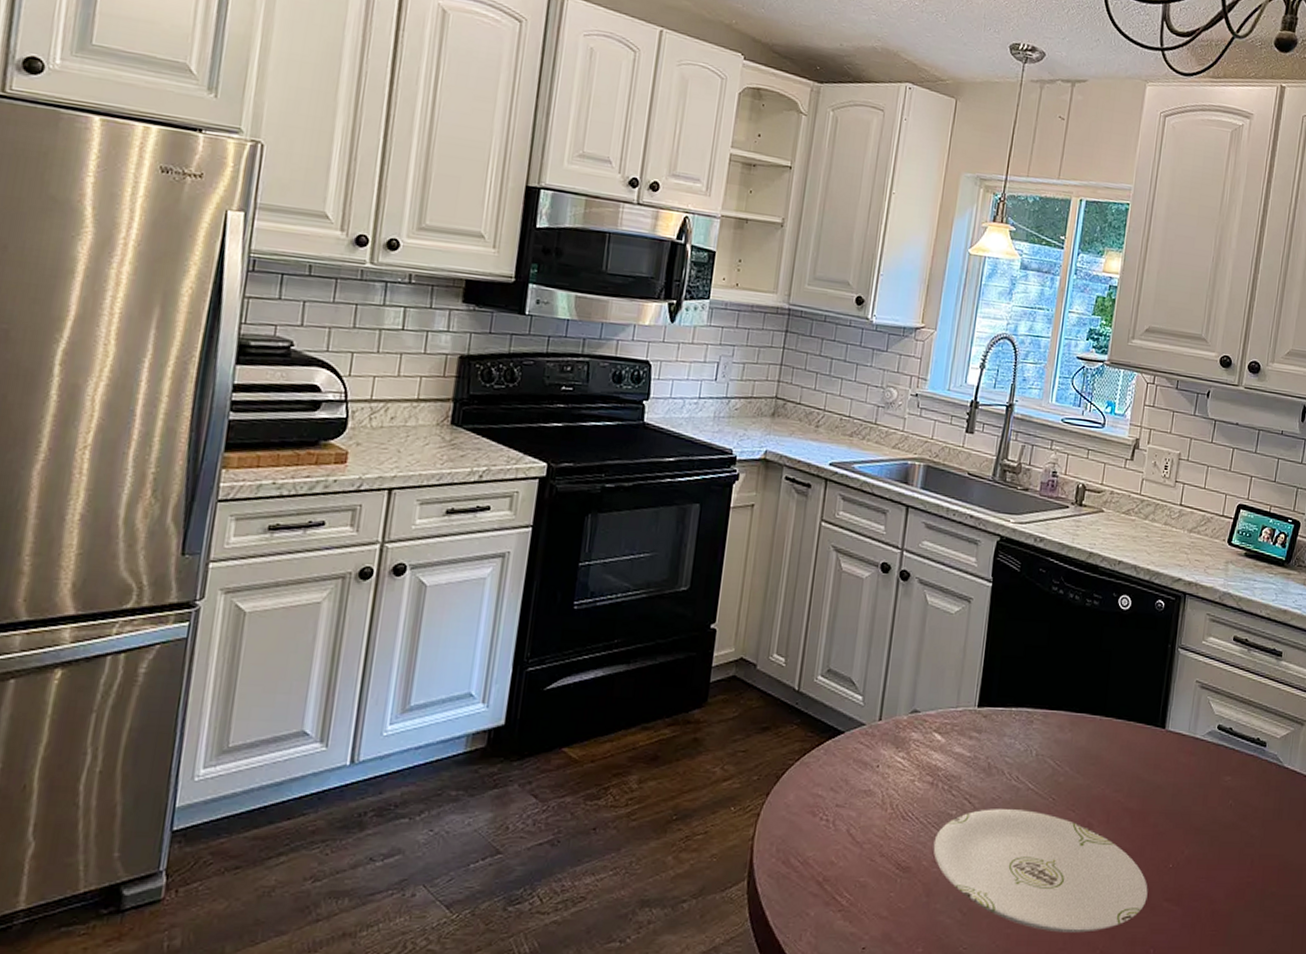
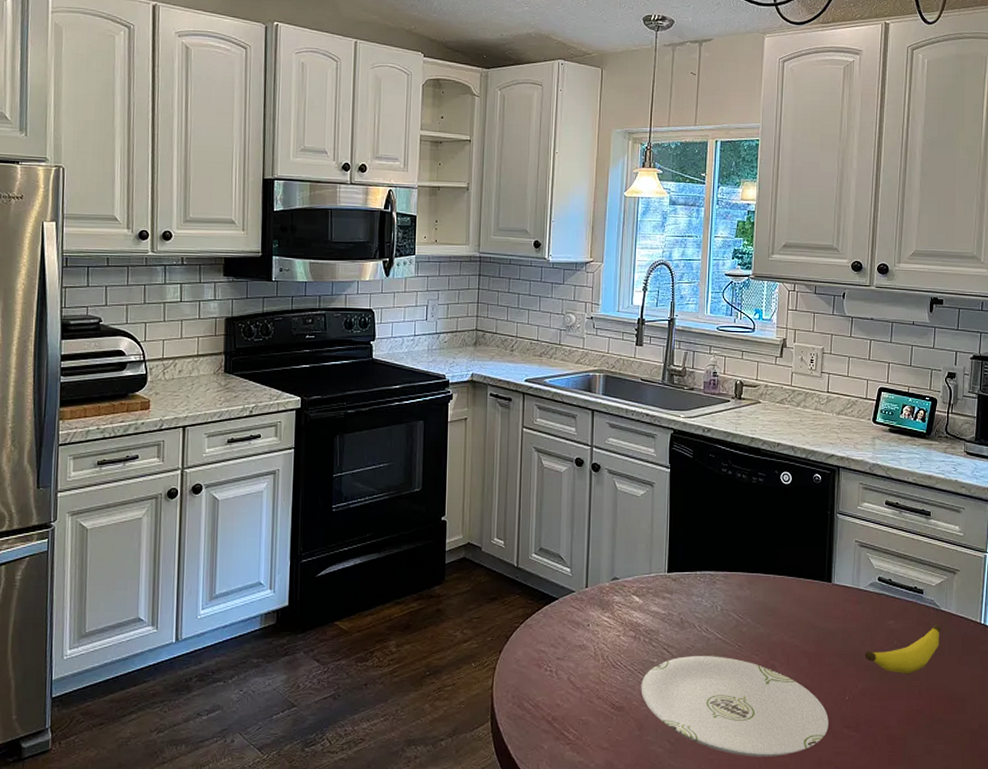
banana: none [1195,783,1283,839] -> present [864,624,941,674]

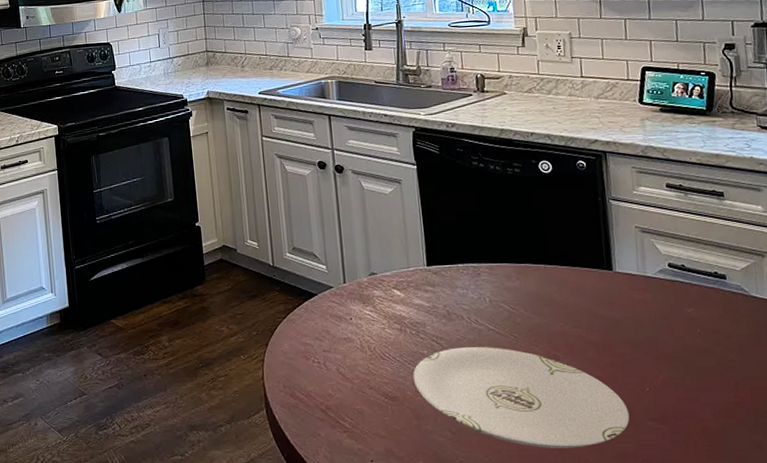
banana: present [864,624,941,674] -> none [662,311,755,364]

